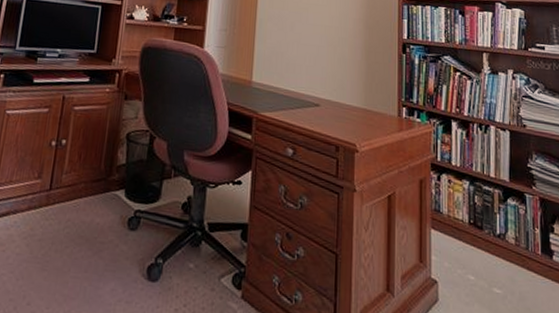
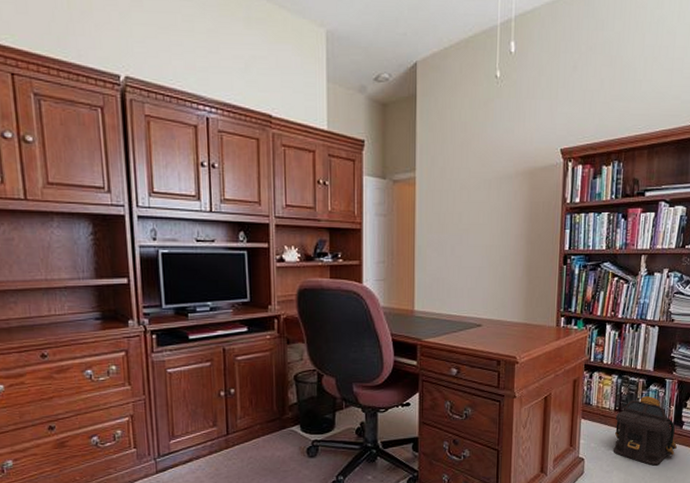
backpack: none [470,211,549,305] -> present [613,396,677,466]

